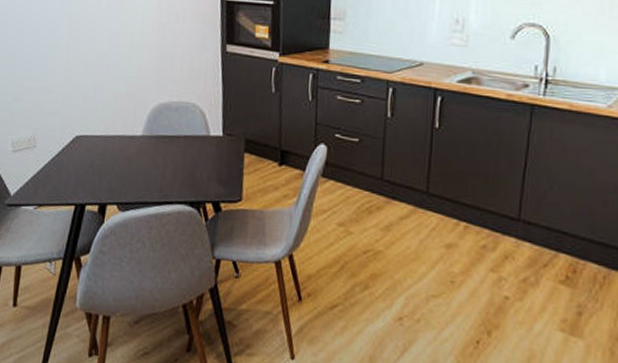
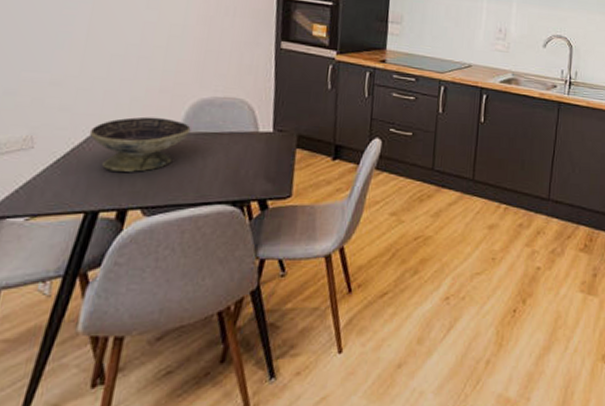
decorative bowl: none [74,120,153,171] -> present [89,116,191,172]

